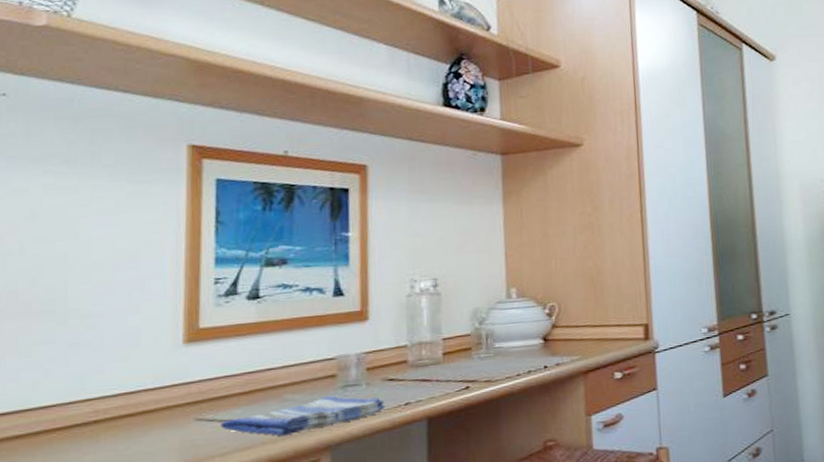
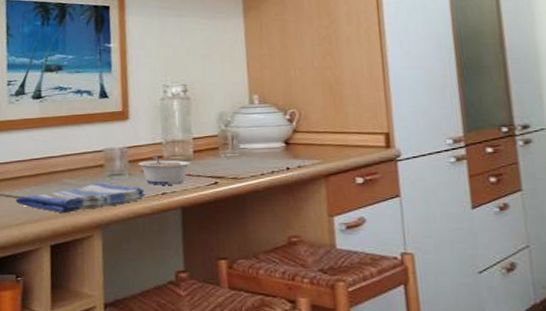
legume: none [378,360,440,395] -> present [138,155,191,185]

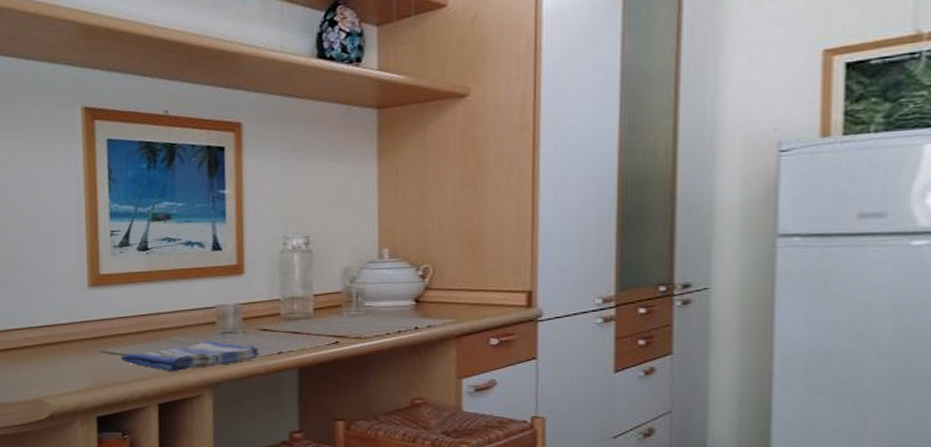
legume: present [138,155,191,185] -> none [253,313,311,344]

